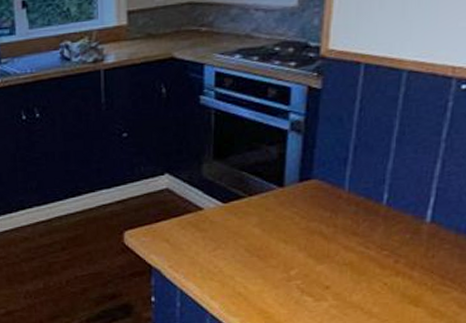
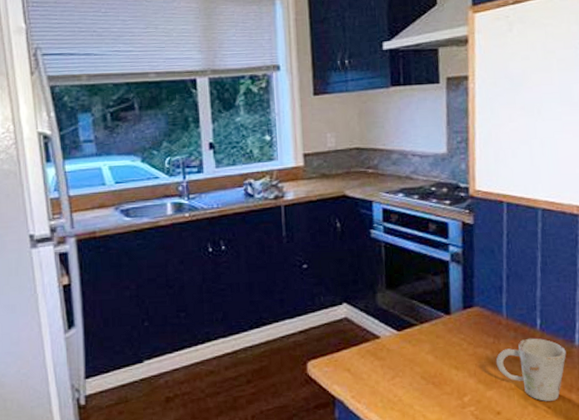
mug: none [330,213,414,278] -> present [496,338,567,401]

